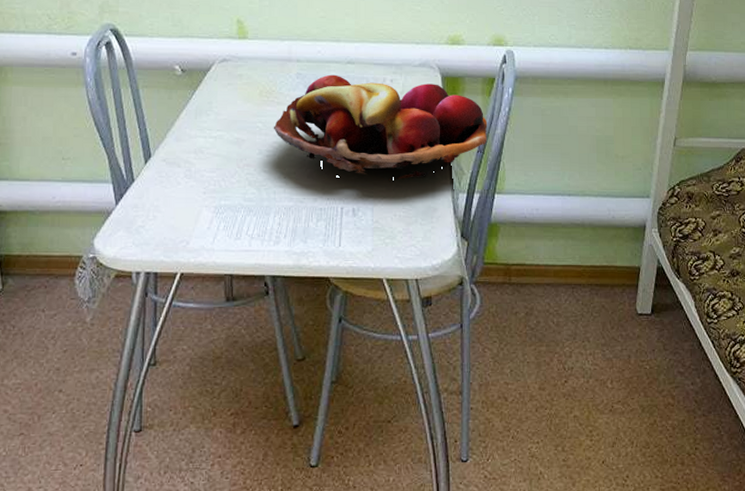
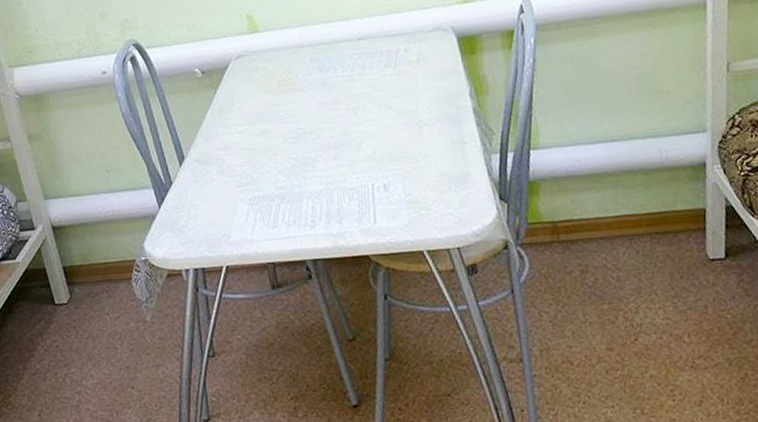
fruit basket: present [273,74,488,181] -> none [294,46,514,155]

